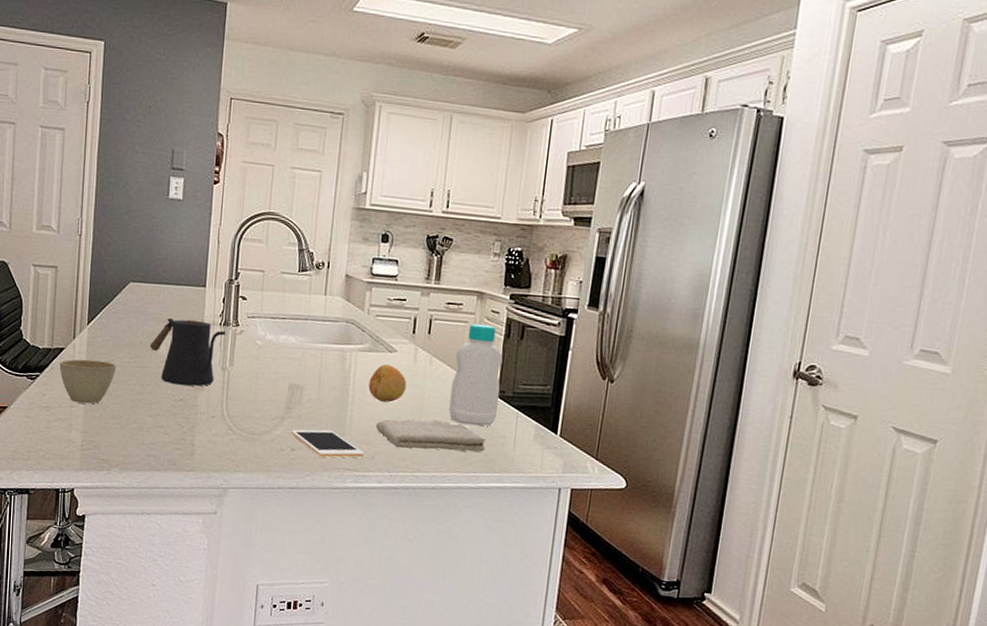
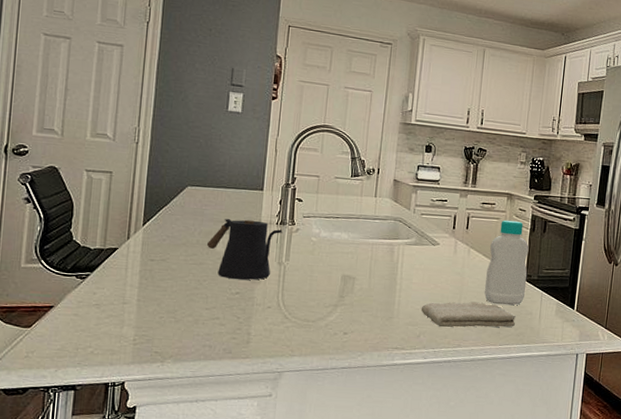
cup: present [59,359,117,404] -> none [112,258,173,300]
cell phone: present [291,429,365,458] -> none [344,314,411,339]
fruit: present [368,364,407,403] -> none [414,255,448,288]

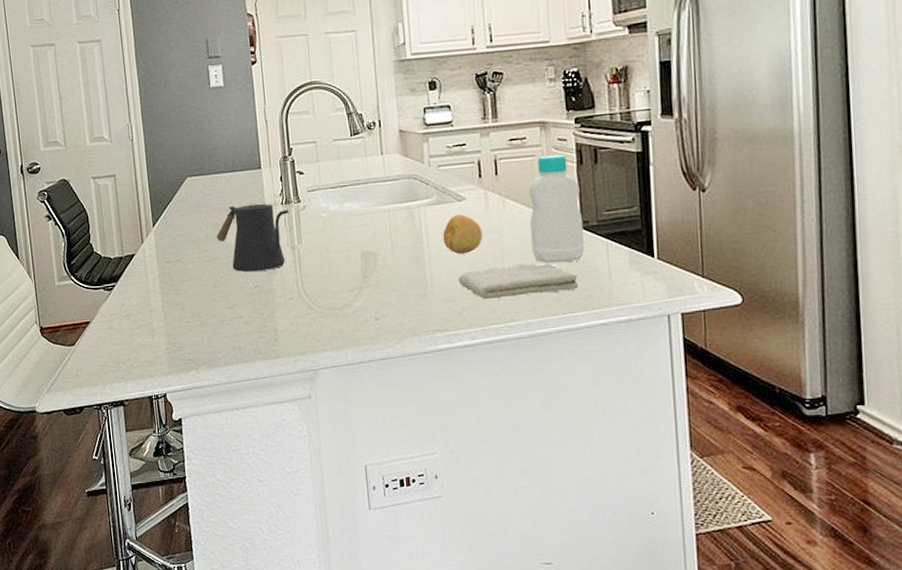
fruit: none [414,255,448,288] -> present [443,214,483,254]

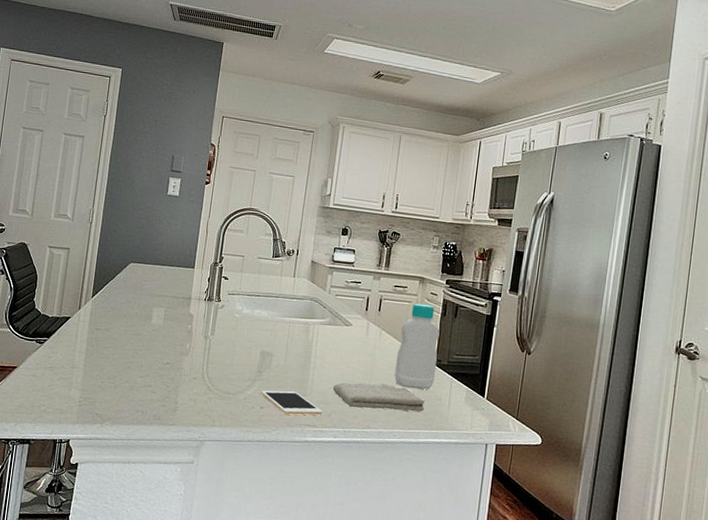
kettle: present [216,203,289,272] -> none [144,294,210,352]
cell phone: none [372,293,452,322] -> present [261,390,323,415]
fruit: present [443,214,483,254] -> none [328,335,360,368]

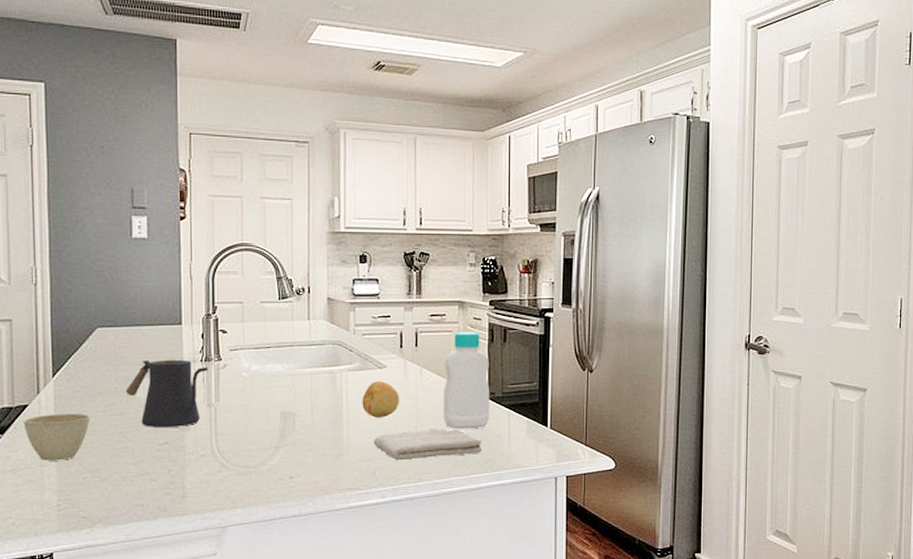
cup: none [65,326,115,366] -> present [23,413,91,461]
kettle: none [144,294,210,352] -> present [125,359,208,427]
cell phone: present [261,390,323,415] -> none [288,453,365,481]
fruit: none [328,335,360,368] -> present [362,380,399,418]

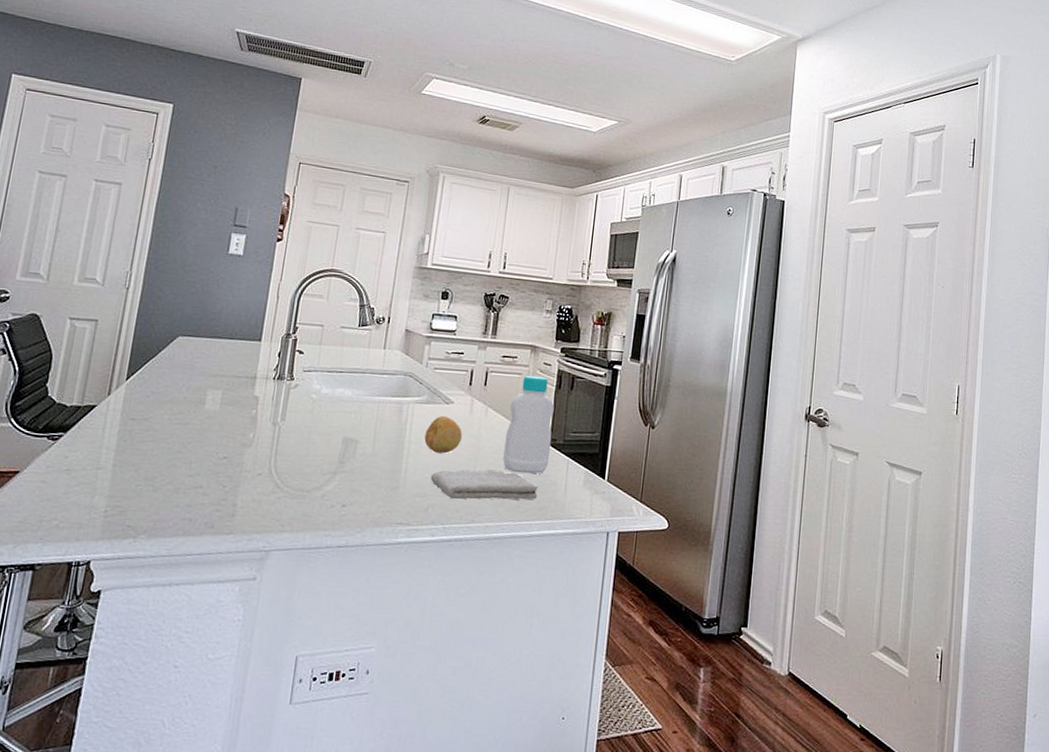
cup: present [23,413,91,461] -> none [88,416,156,465]
kettle: present [125,359,208,427] -> none [194,373,280,443]

